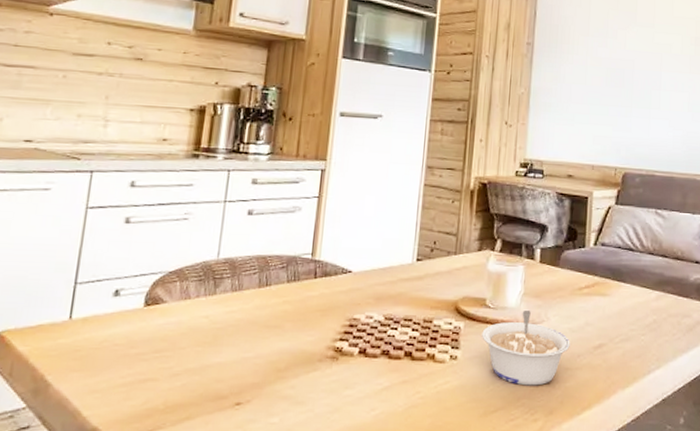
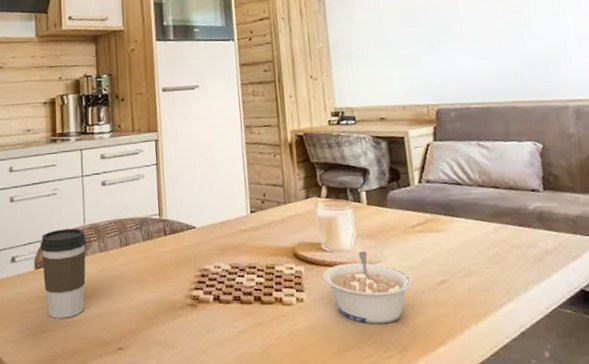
coffee cup: none [153,261,218,366] -> present [40,228,87,319]

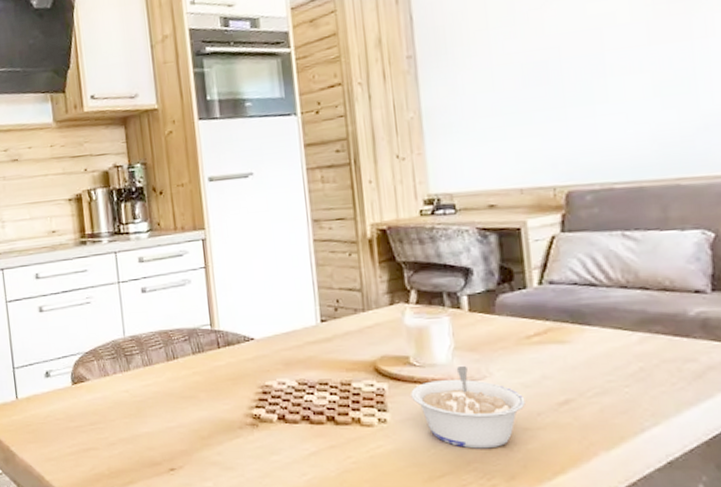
coffee cup: present [40,228,87,319] -> none [75,340,130,437]

